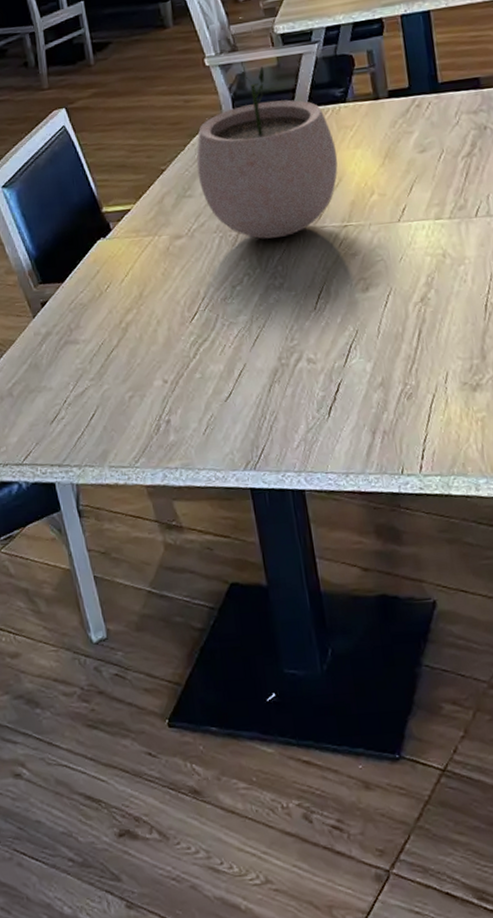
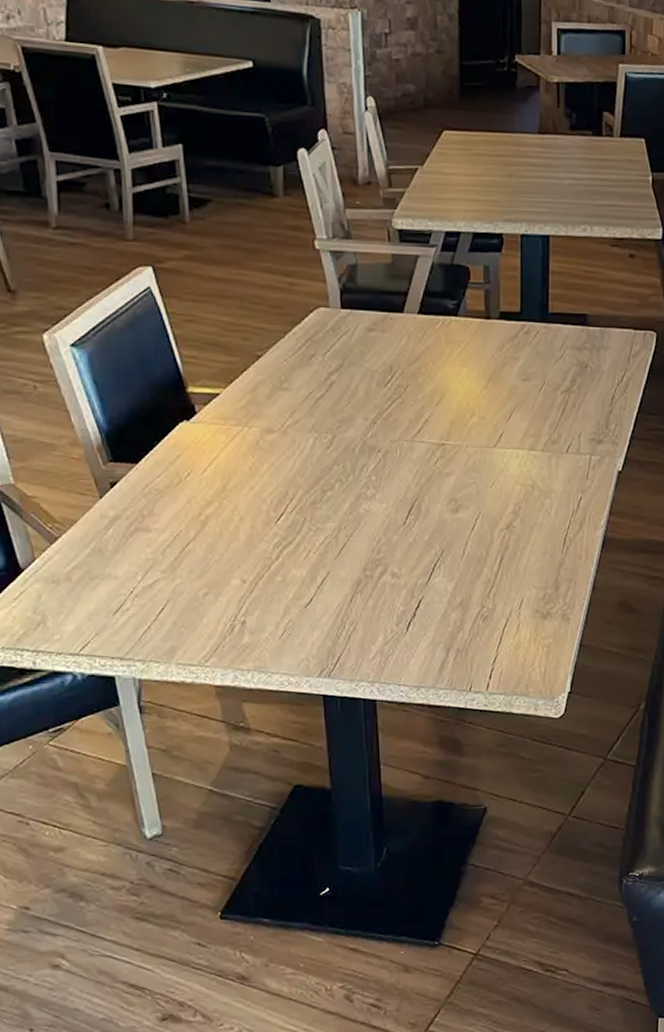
plant pot: present [196,66,338,239] -> none [296,261,443,446]

